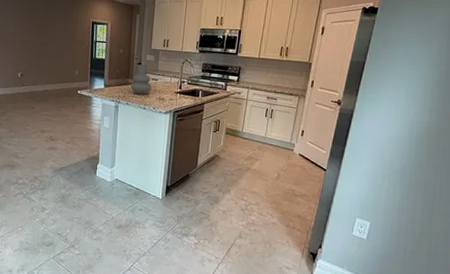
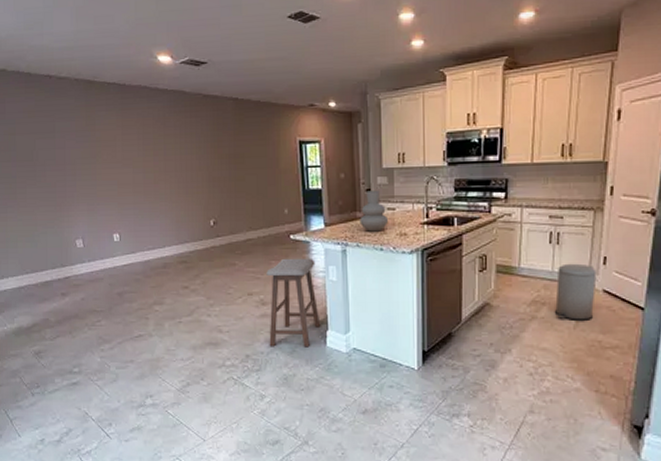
bar stool: none [53,107,95,175] -> present [266,258,321,348]
pedal bin: none [264,132,296,175] -> present [555,263,597,322]

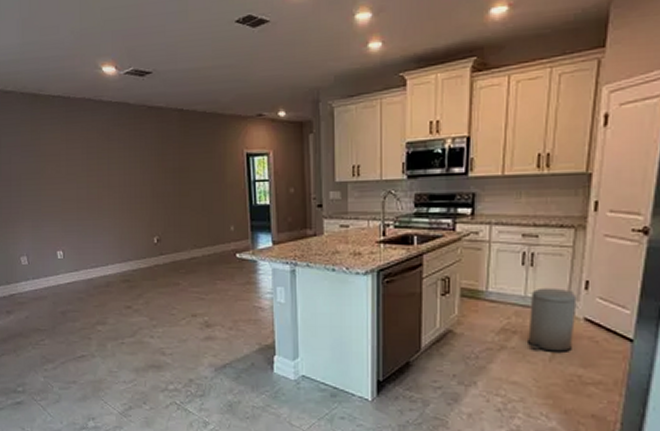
bar stool: present [266,258,321,348] -> none [211,278,268,373]
vase: present [359,190,389,232] -> none [310,206,342,251]

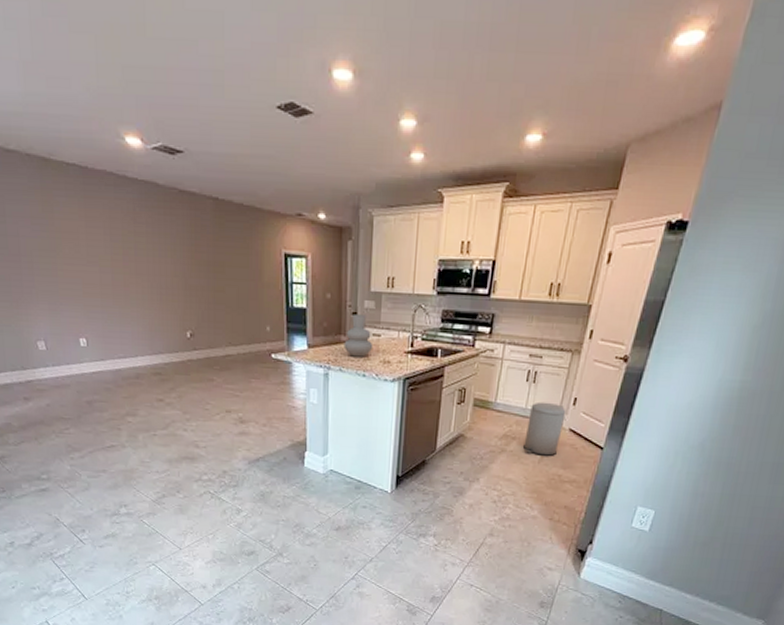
vase: none [310,206,342,251] -> present [343,314,374,357]

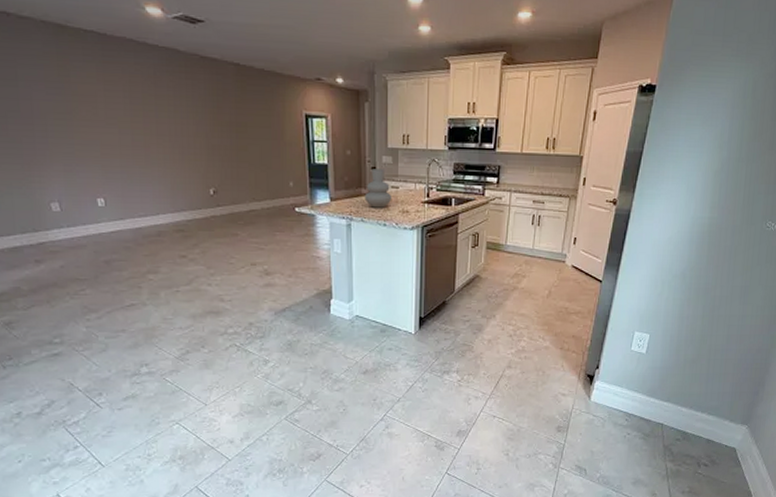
pedal bin: present [523,402,566,457] -> none [533,242,568,292]

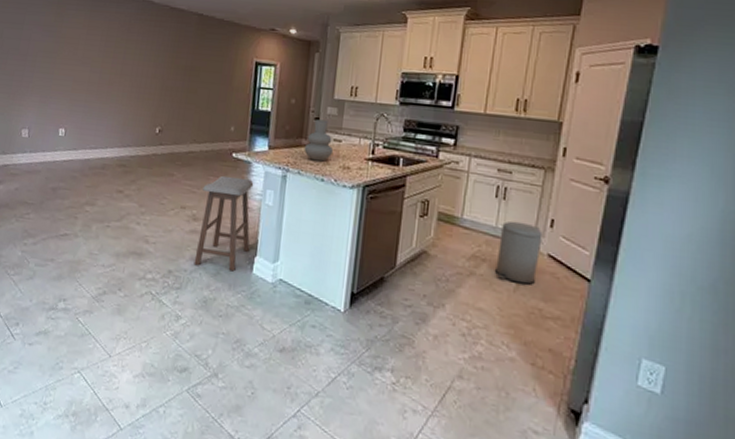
bar stool: none [270,230,325,315] -> present [194,175,254,272]
pedal bin: none [533,242,568,292] -> present [495,220,543,286]

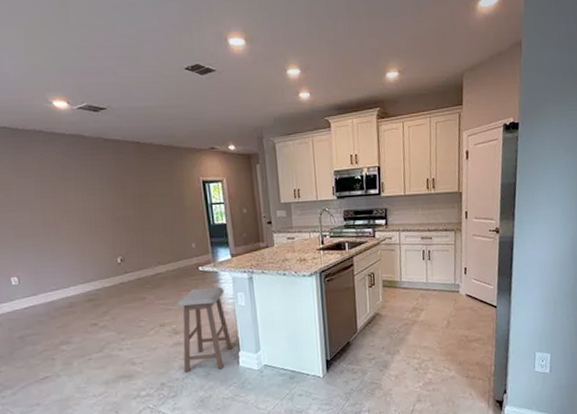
vase: present [304,119,334,162] -> none [263,222,290,260]
pedal bin: present [495,220,543,286] -> none [430,274,461,322]

